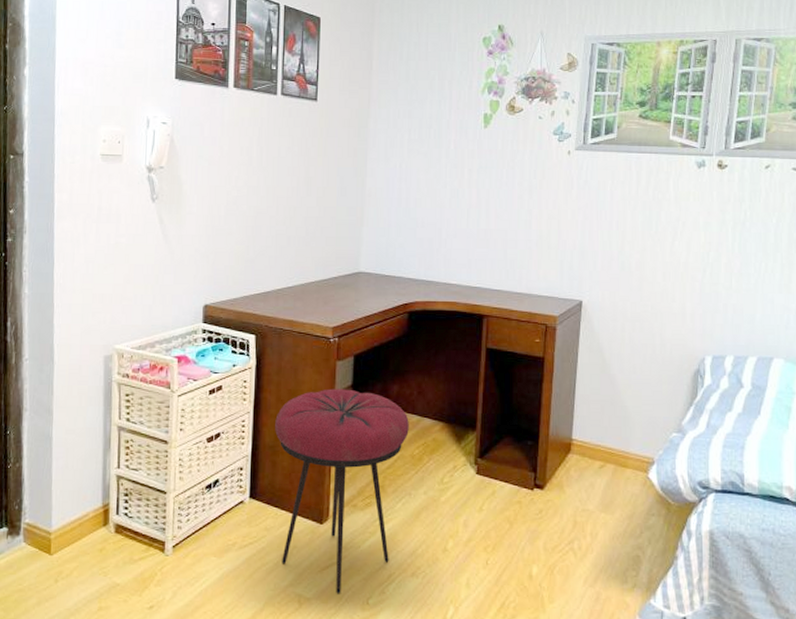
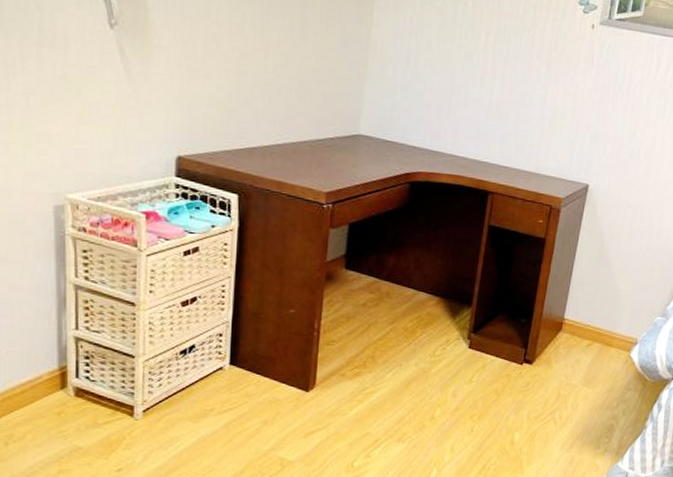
stool: present [275,388,409,594] -> none [259,257,404,458]

